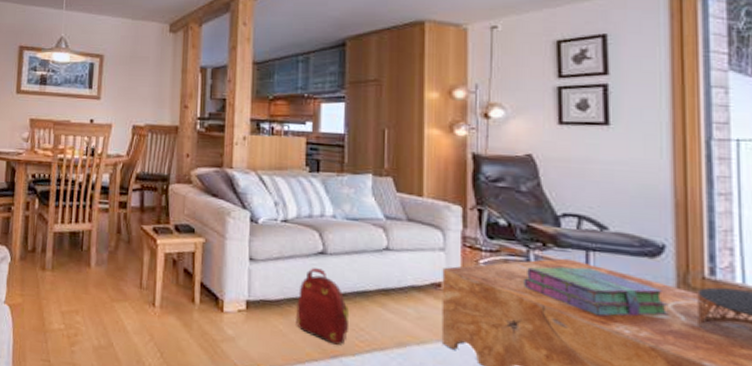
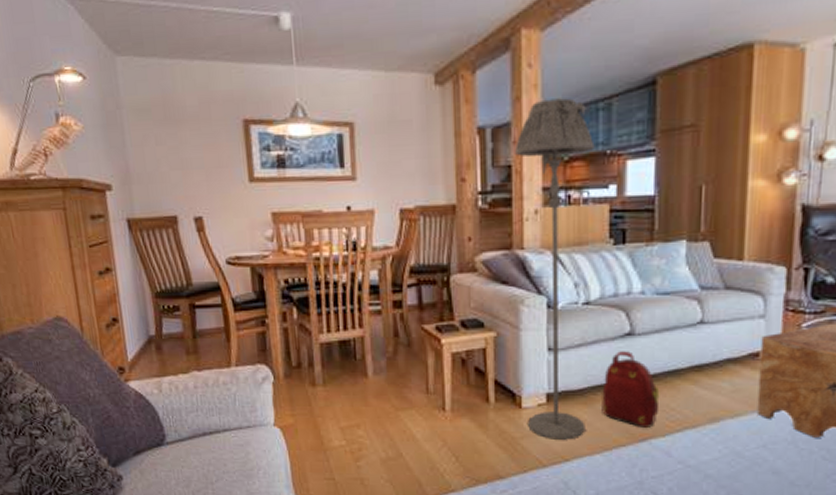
floor lamp: none [228,50,295,348] -> present [515,98,595,440]

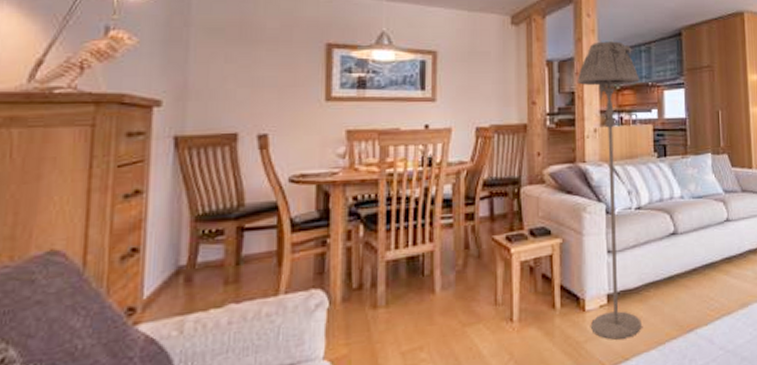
backpack: present [602,351,660,428] -> none [654,249,701,319]

